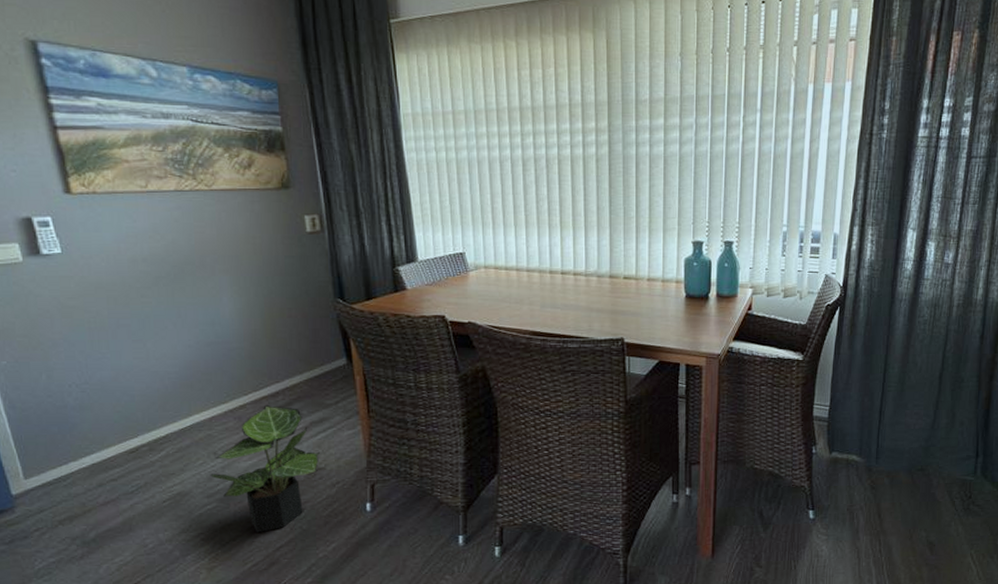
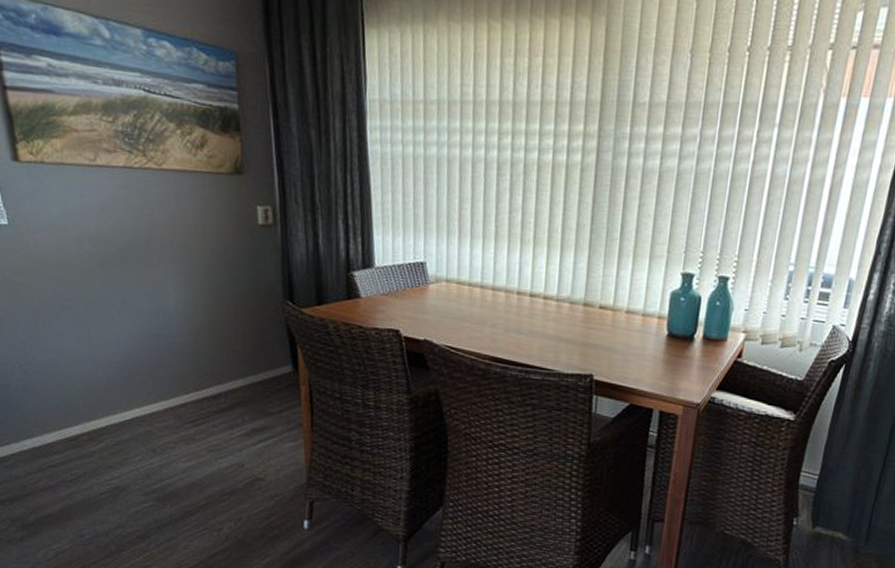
potted plant: present [210,405,320,534] -> none [148,407,260,538]

